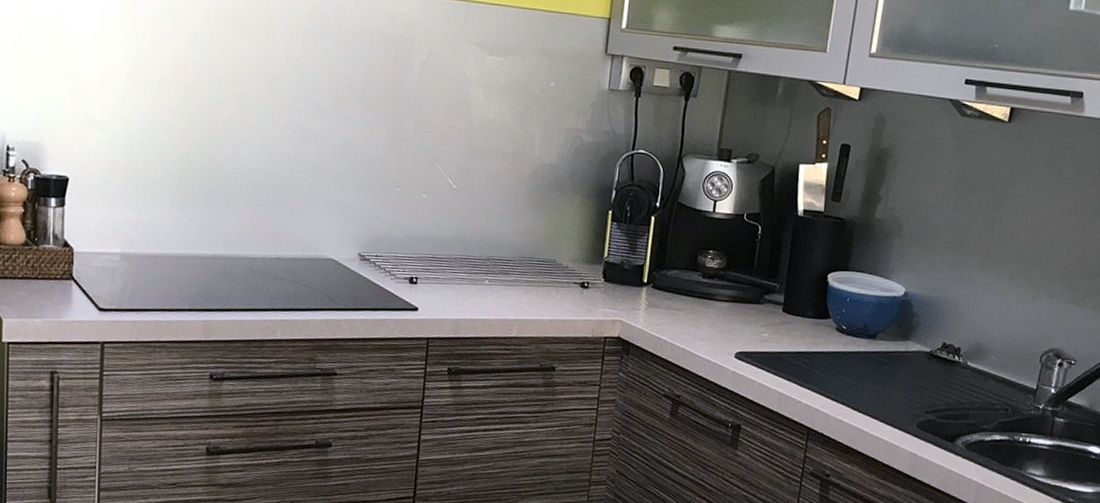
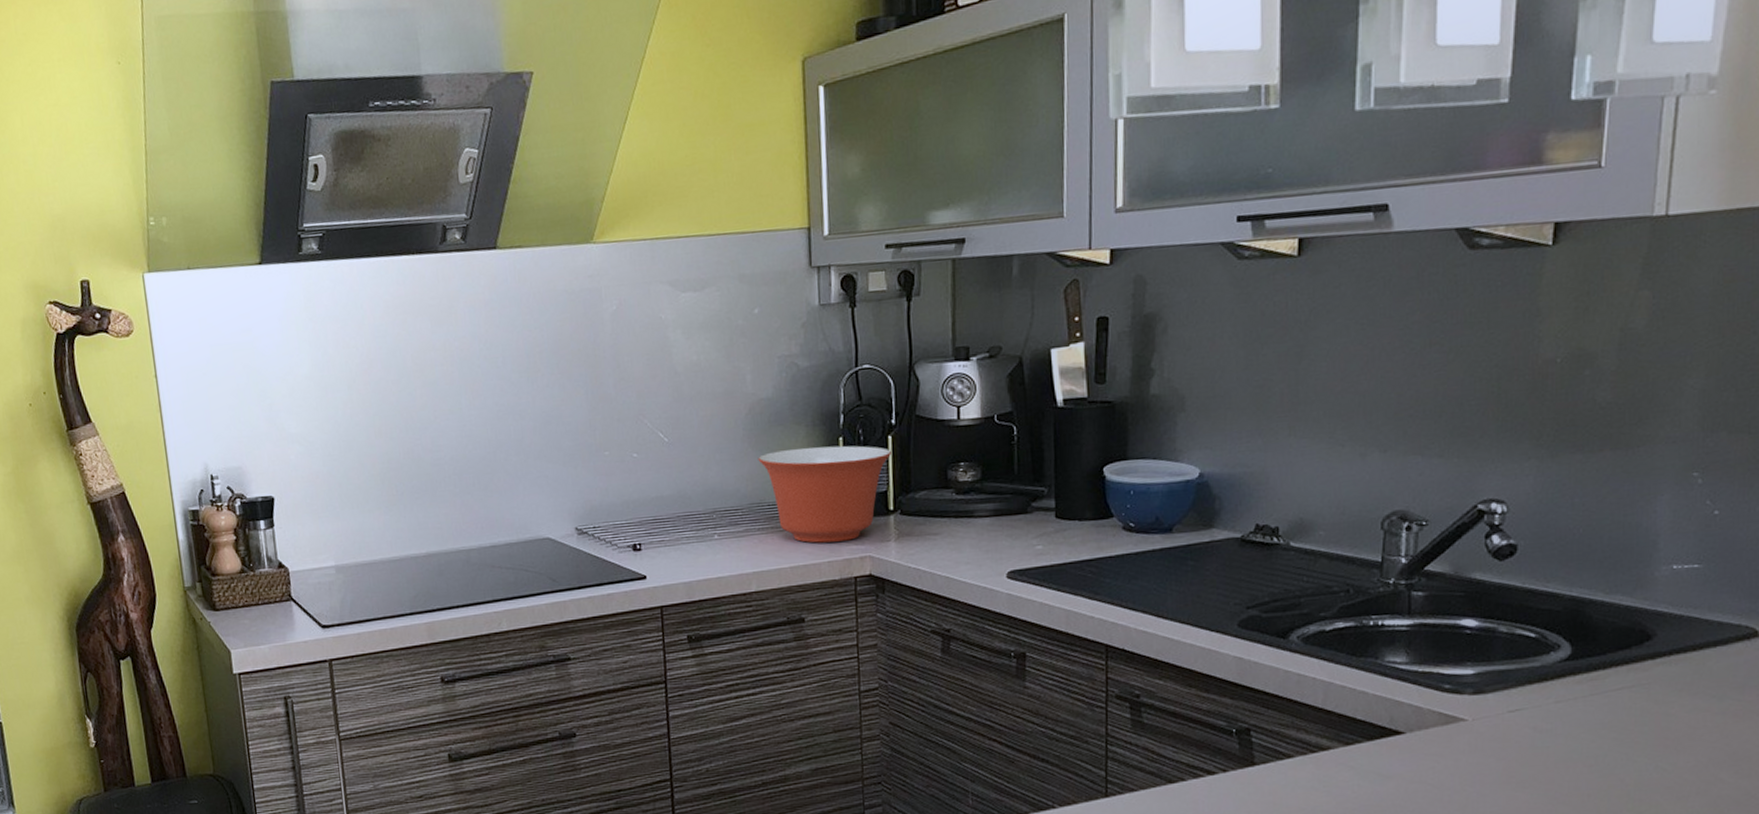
mixing bowl: none [534,213,652,304] -> present [758,445,891,543]

